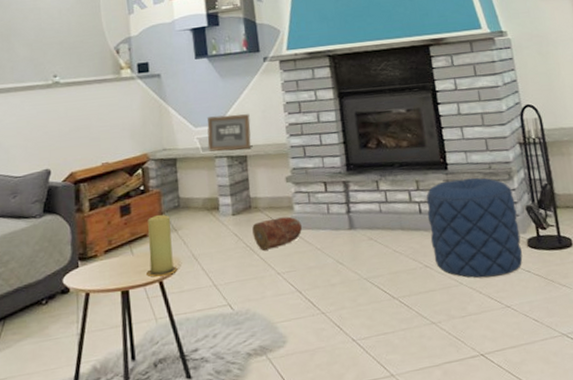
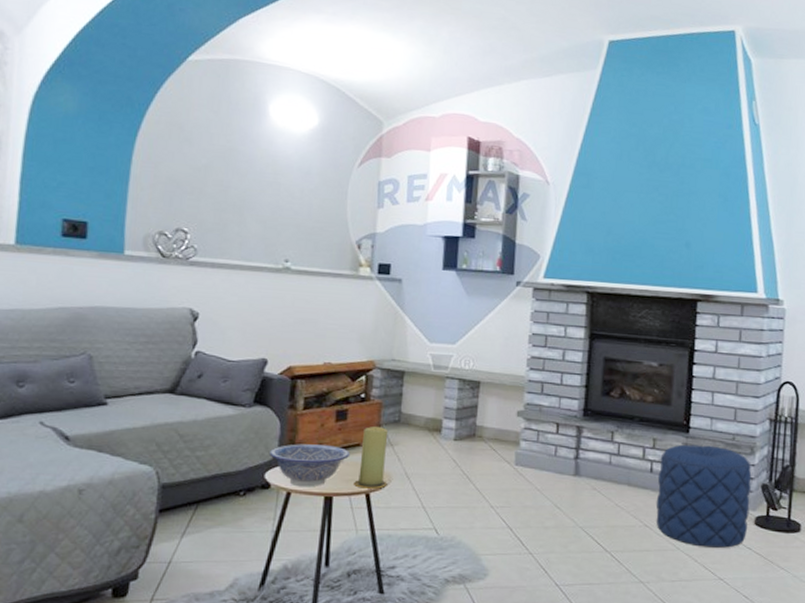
decorative bowl: none [63,240,139,286] -> present [268,444,351,487]
picture frame: present [207,114,251,152] -> none [440,334,491,376]
decorative log: present [252,216,302,250] -> none [472,451,525,481]

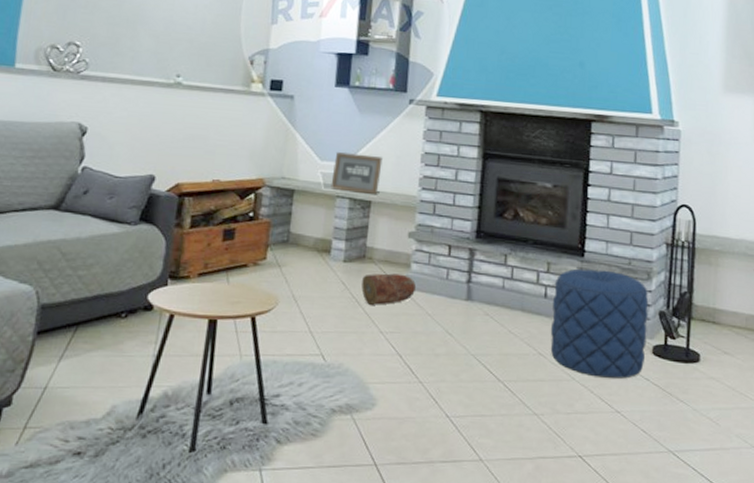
decorative bowl: present [268,444,351,487] -> none [152,264,237,309]
candle: present [354,427,389,489] -> none [239,247,277,312]
picture frame: none [440,334,491,376] -> present [330,152,383,195]
decorative log: none [472,451,525,481] -> present [361,273,416,305]

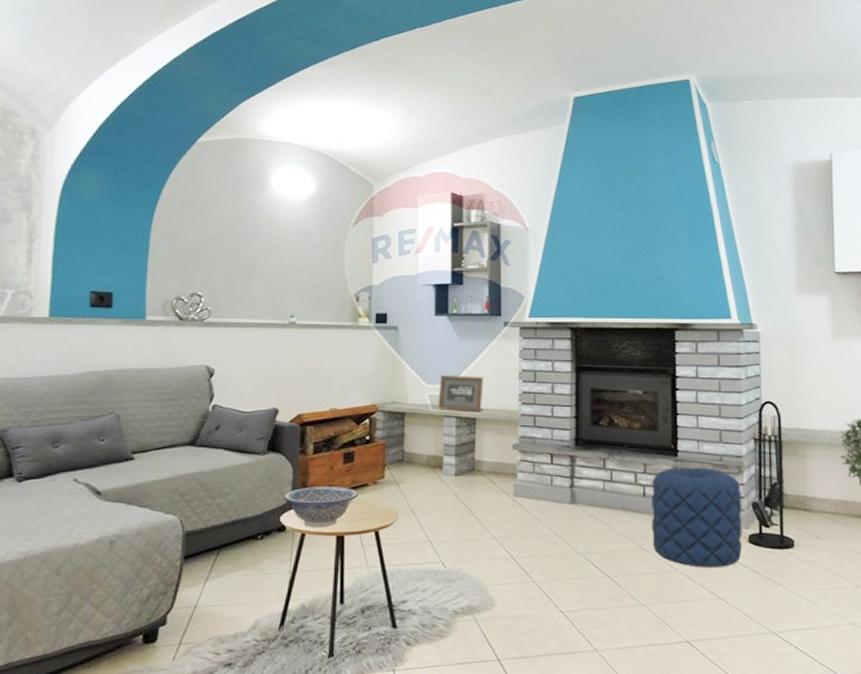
decorative bowl: none [152,264,237,309] -> present [283,487,359,528]
decorative log: present [361,273,416,305] -> none [473,483,523,513]

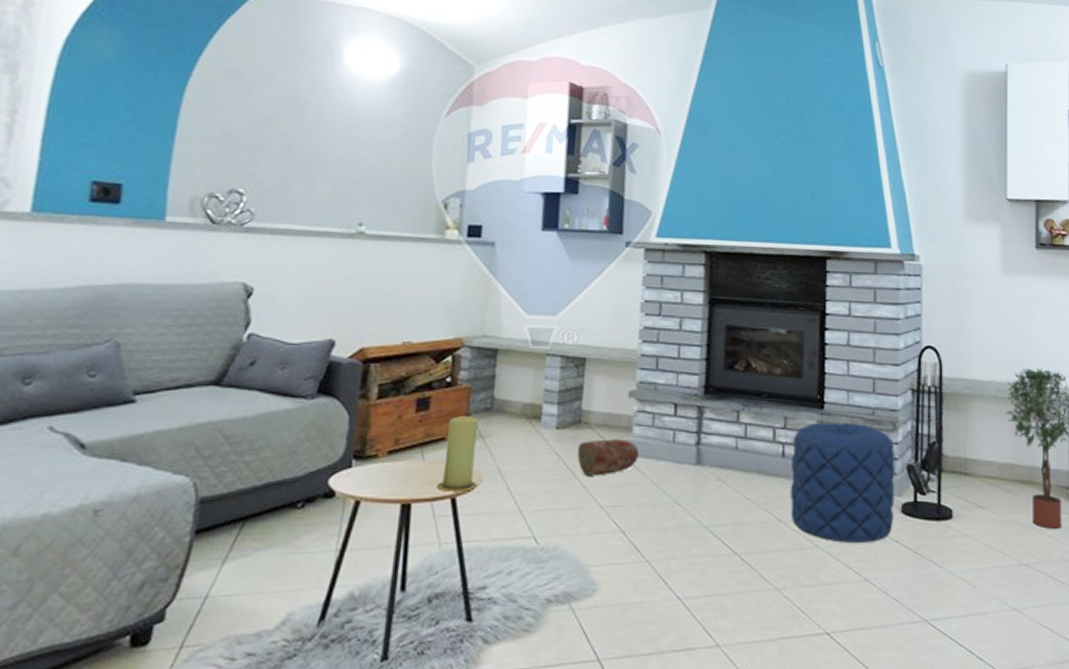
decorative bowl: present [283,487,359,528] -> none [334,441,433,494]
candle: none [363,467,395,526] -> present [437,416,479,492]
picture frame: present [438,375,484,413] -> none [539,304,598,351]
decorative log: none [473,483,523,513] -> present [577,439,639,476]

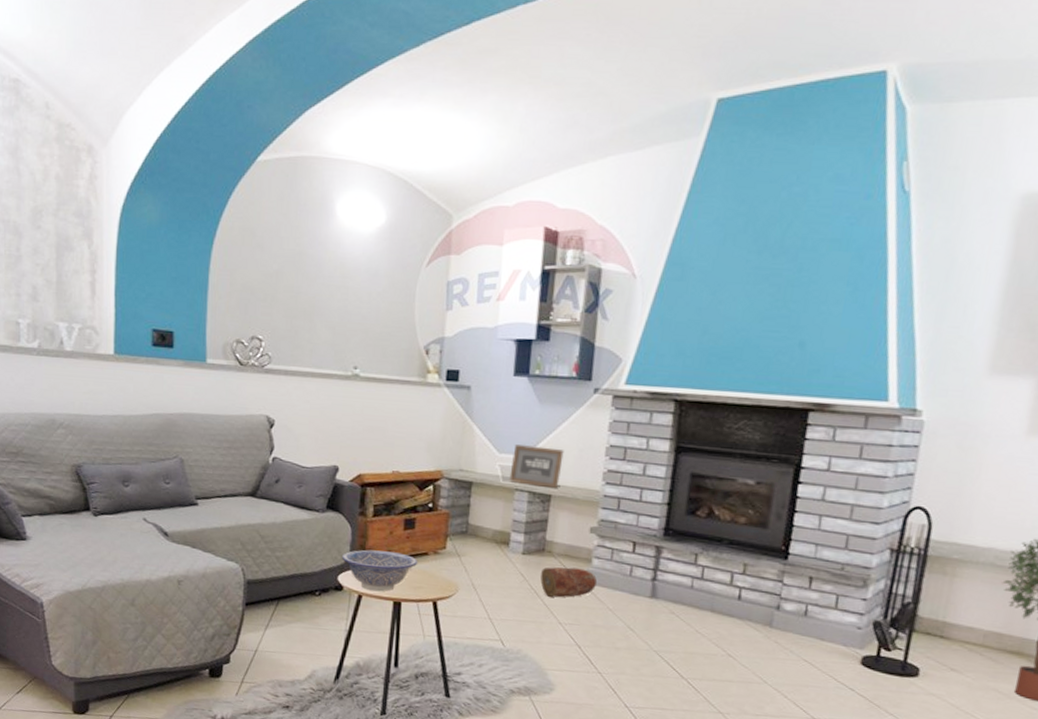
decorative bowl: none [334,441,433,494] -> present [341,549,418,592]
candle: present [437,416,479,492] -> none [421,536,456,598]
picture frame: none [539,304,598,351] -> present [509,445,564,489]
pouf: present [789,422,895,543] -> none [741,571,862,686]

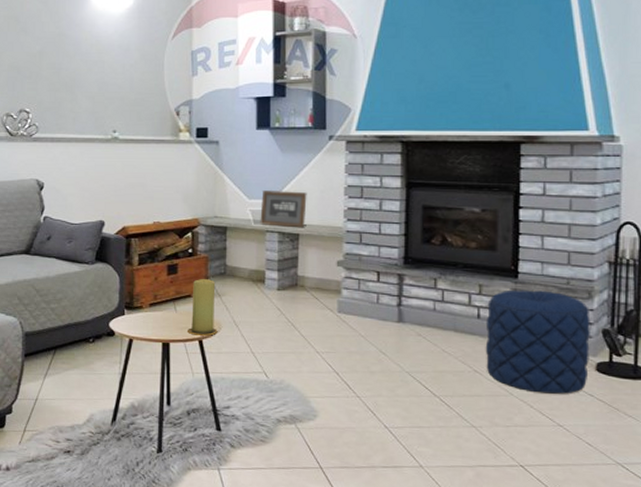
decorative bowl: present [341,549,418,592] -> none [111,296,183,335]
candle: none [421,536,456,598] -> present [188,279,218,336]
decorative log: present [540,567,597,598] -> none [296,299,347,328]
pouf: none [741,571,862,686] -> present [485,290,590,394]

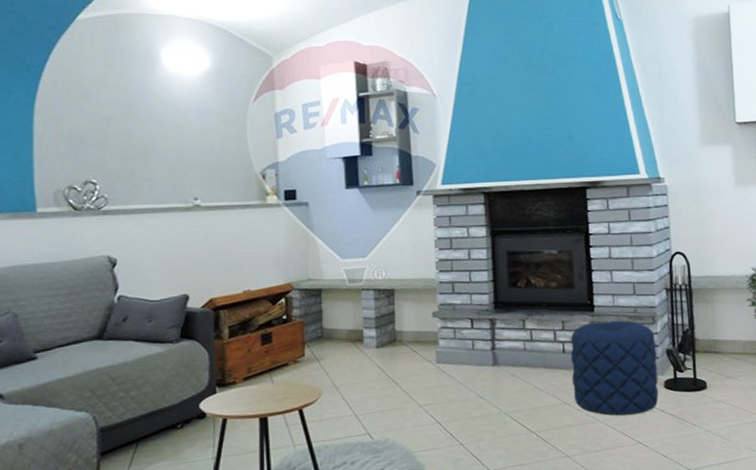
candle: present [188,279,218,336] -> none [286,344,318,405]
picture frame: present [260,190,307,228] -> none [354,247,400,284]

